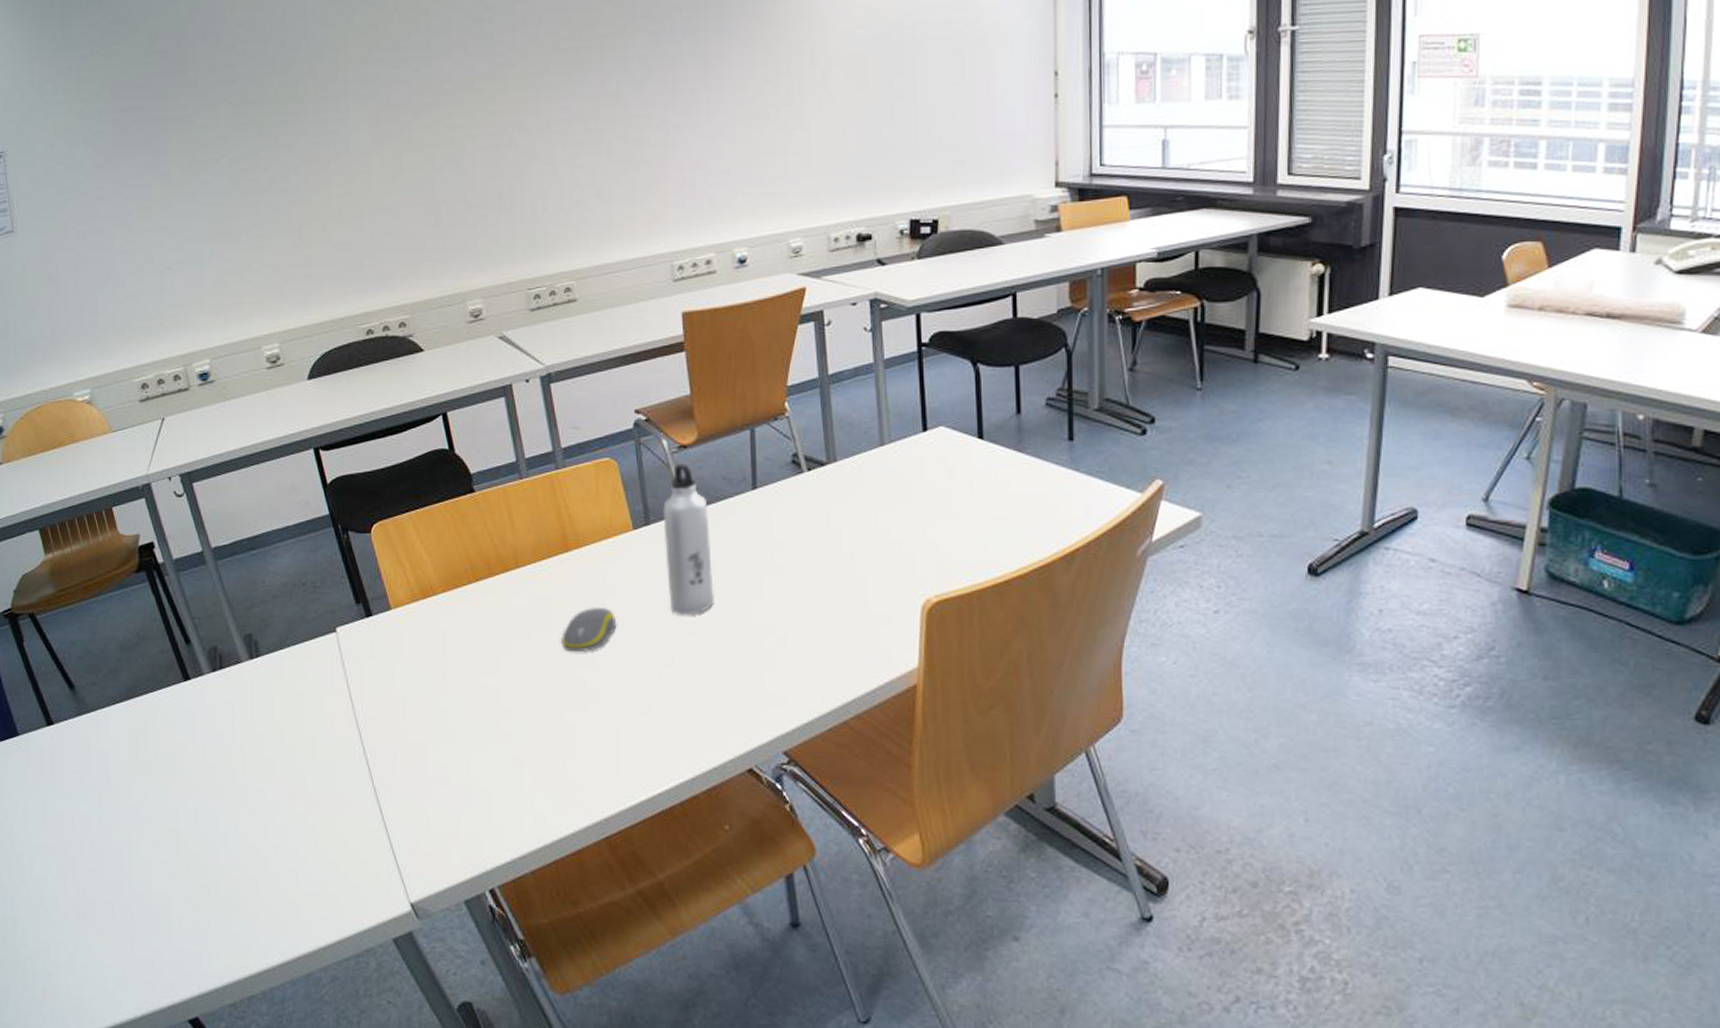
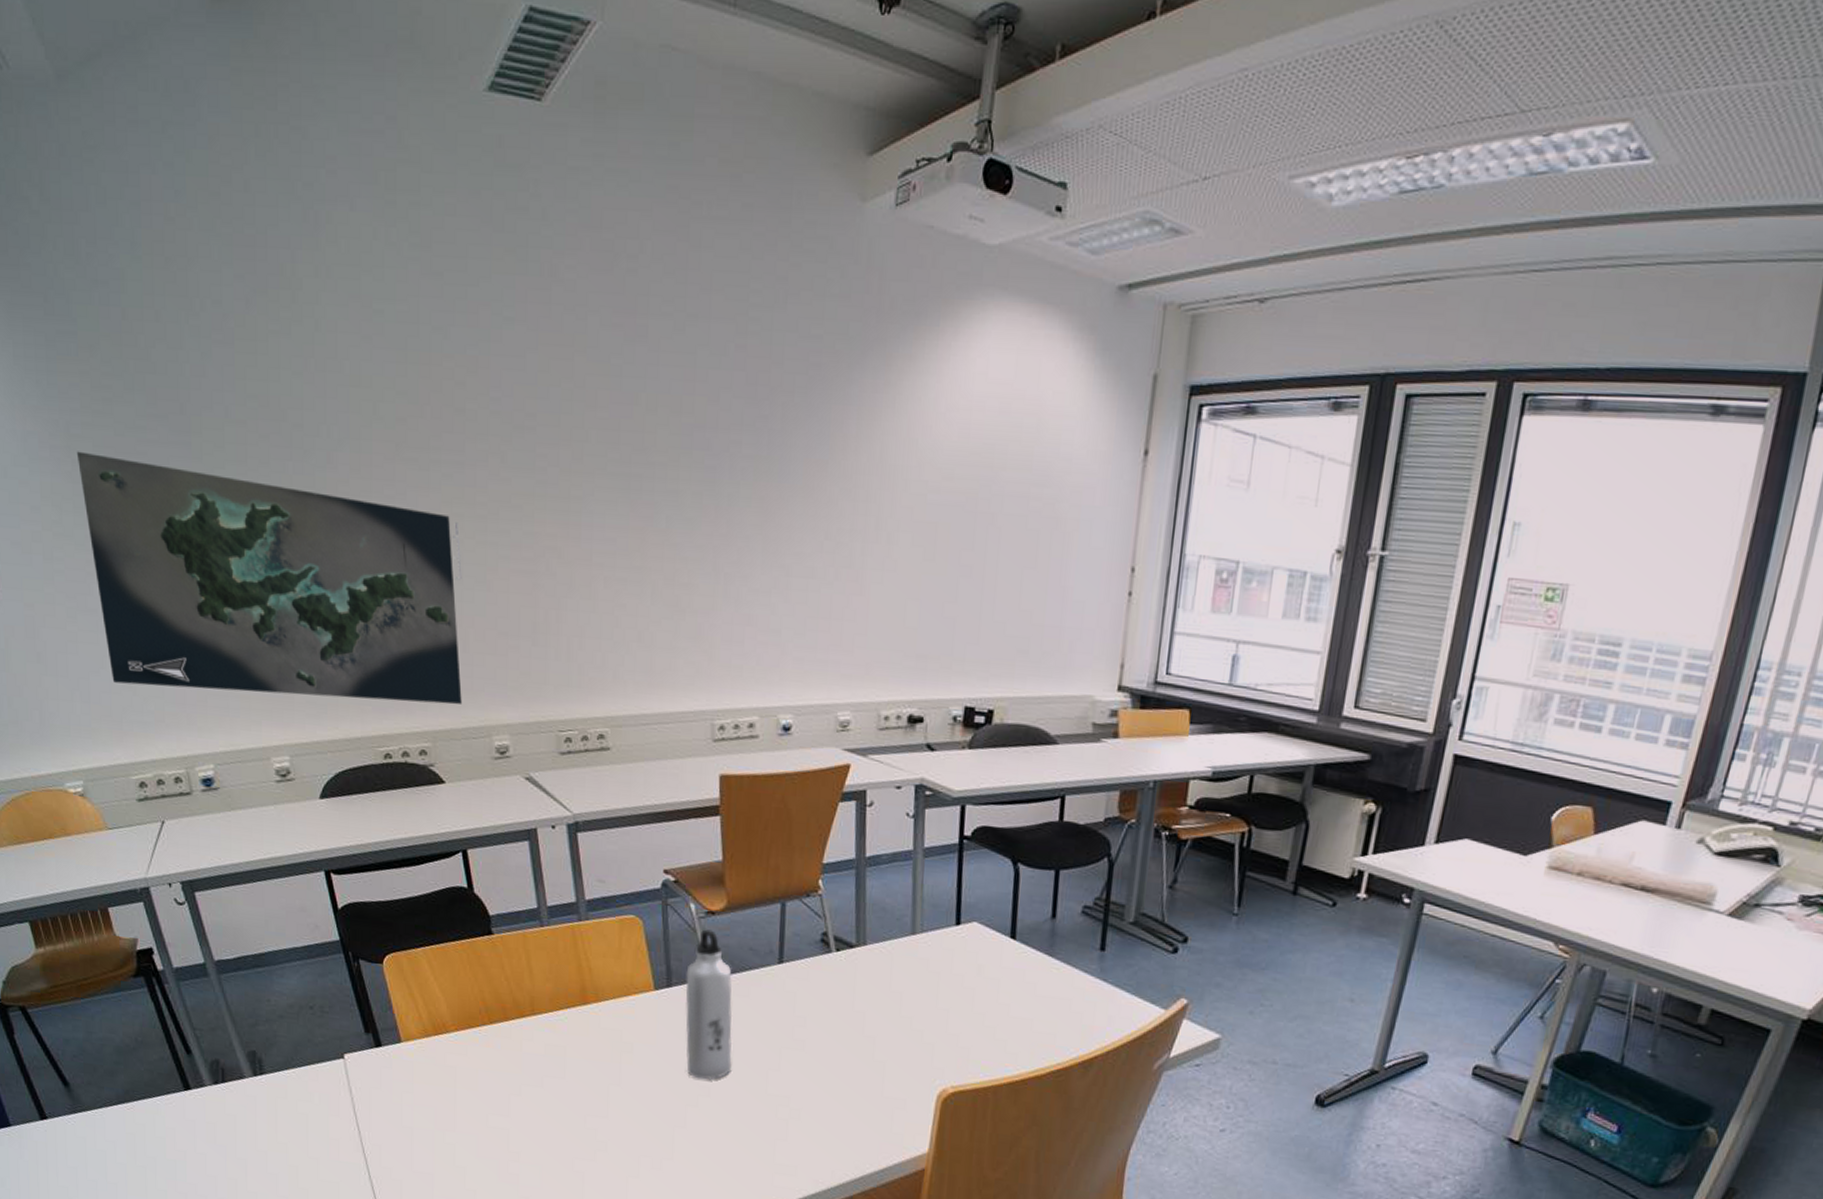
map: none [86,91,436,294] -> present [76,451,462,705]
computer mouse: present [560,606,616,653] -> none [573,1061,631,1105]

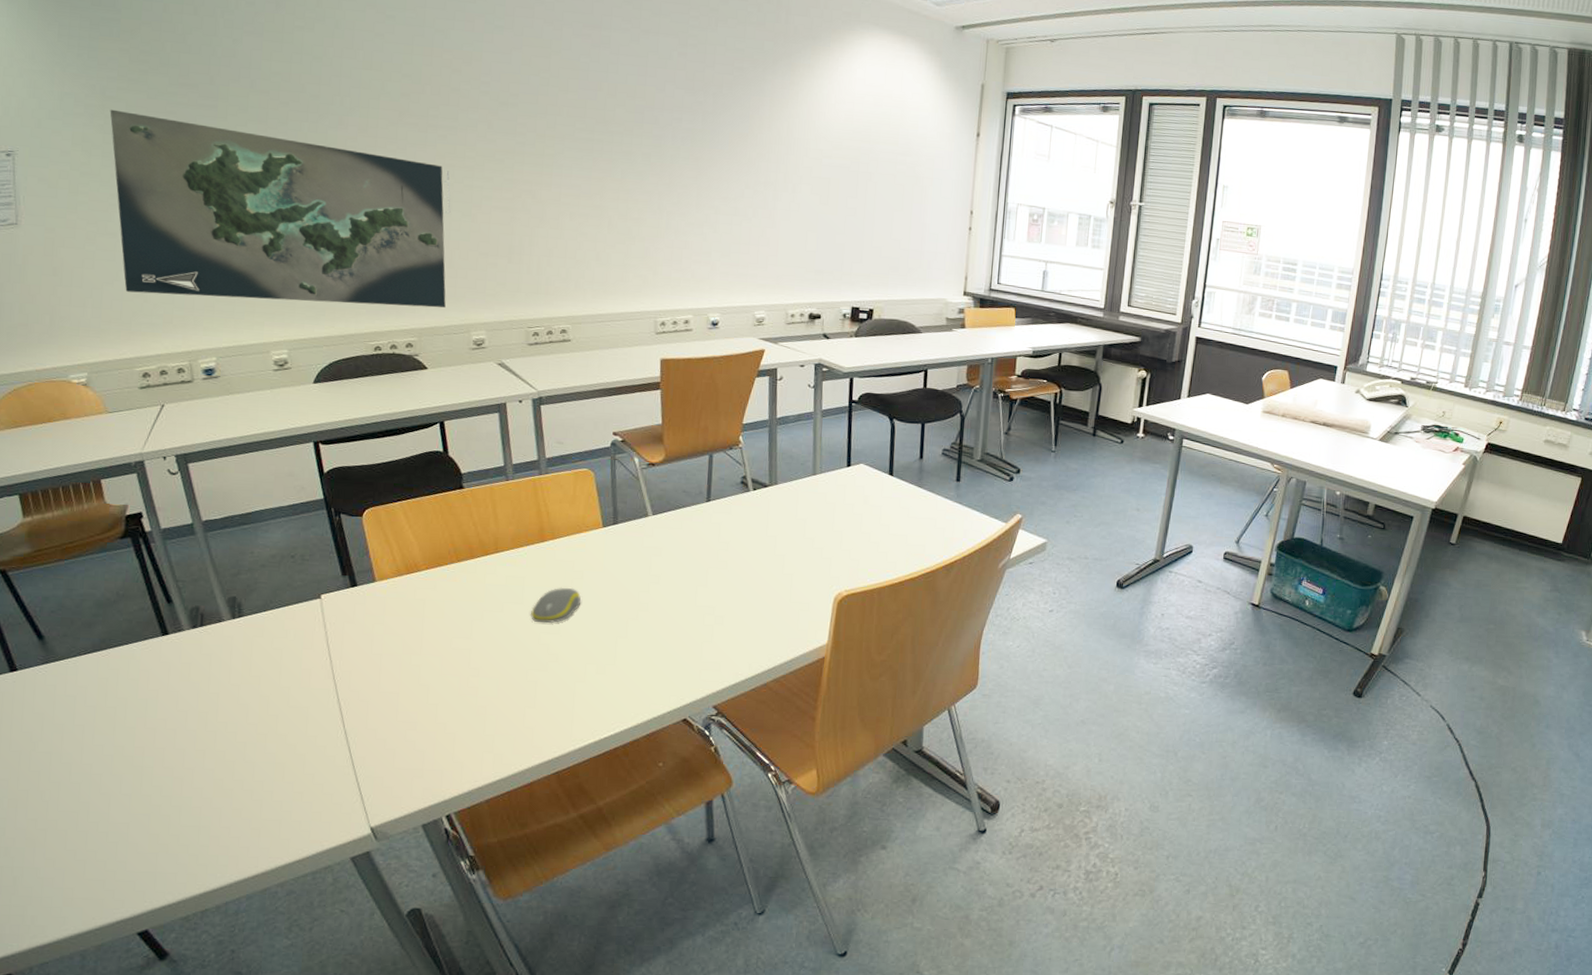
computer mouse: none [573,1061,631,1105] -> present [530,587,581,624]
water bottle: present [685,928,733,1081] -> none [628,476,669,598]

